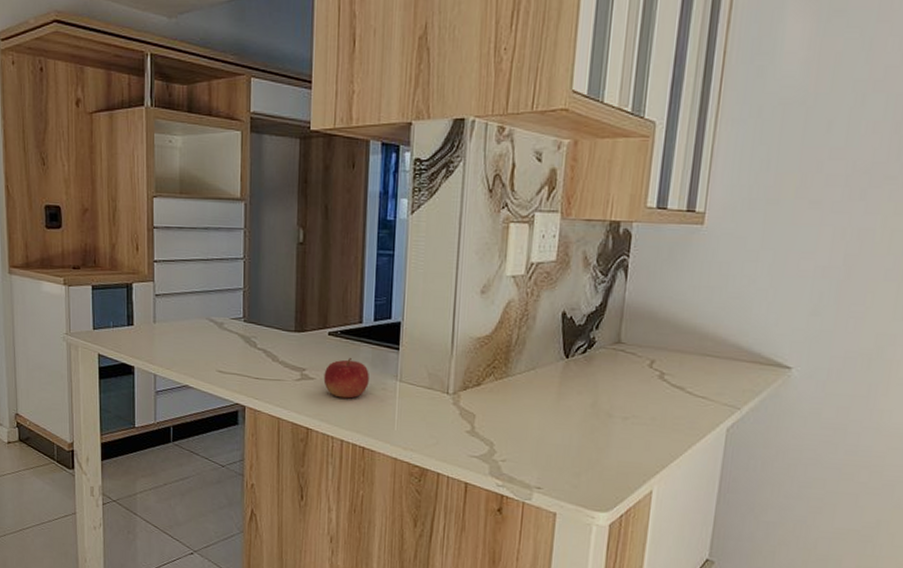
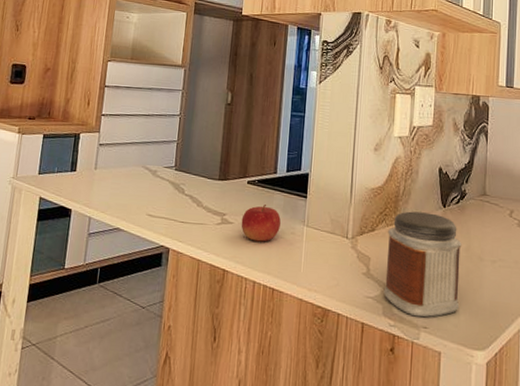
jar: none [490,363,587,478] -> present [383,211,462,318]

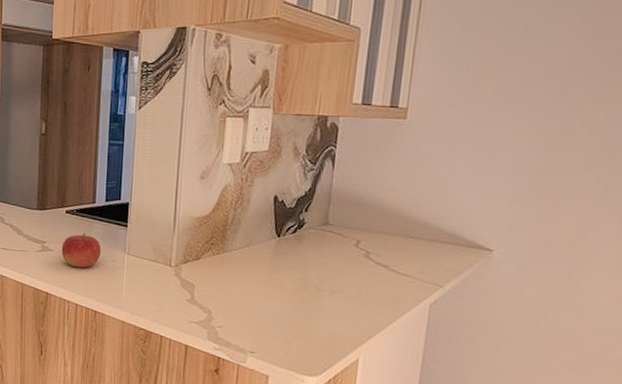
jar: present [383,211,462,318] -> none [208,240,297,343]

